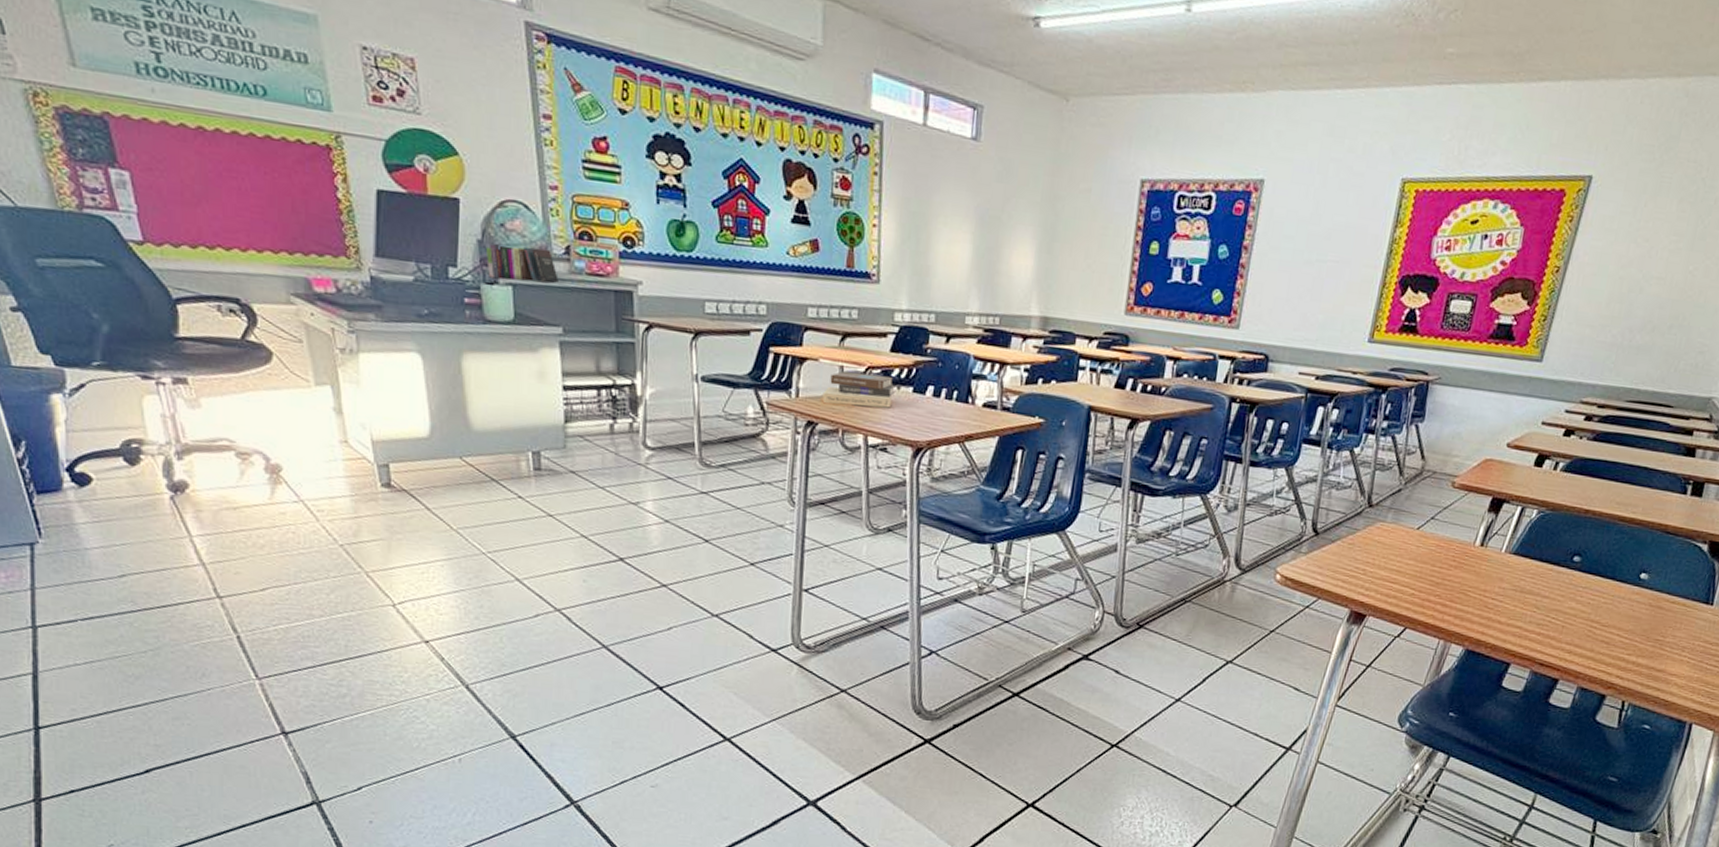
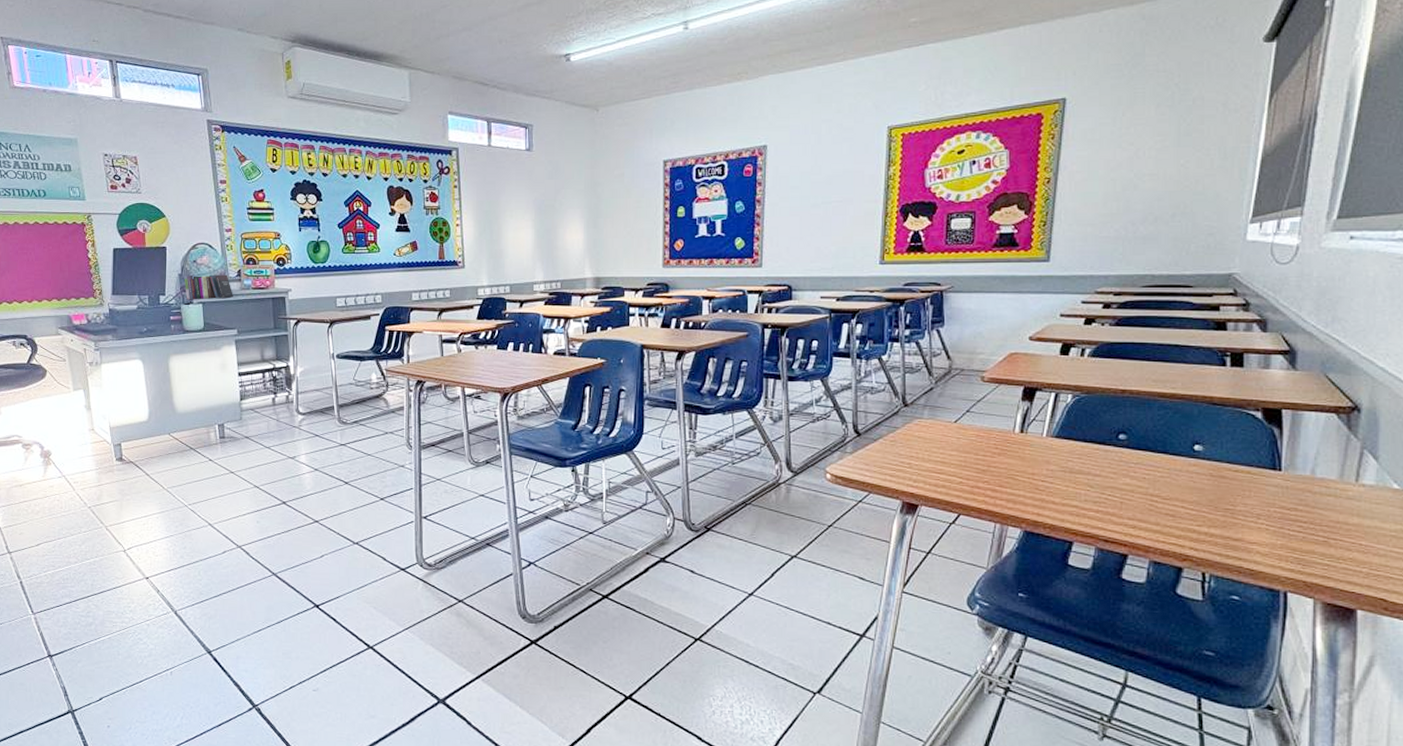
books: present [822,371,895,408] -> none [427,339,483,366]

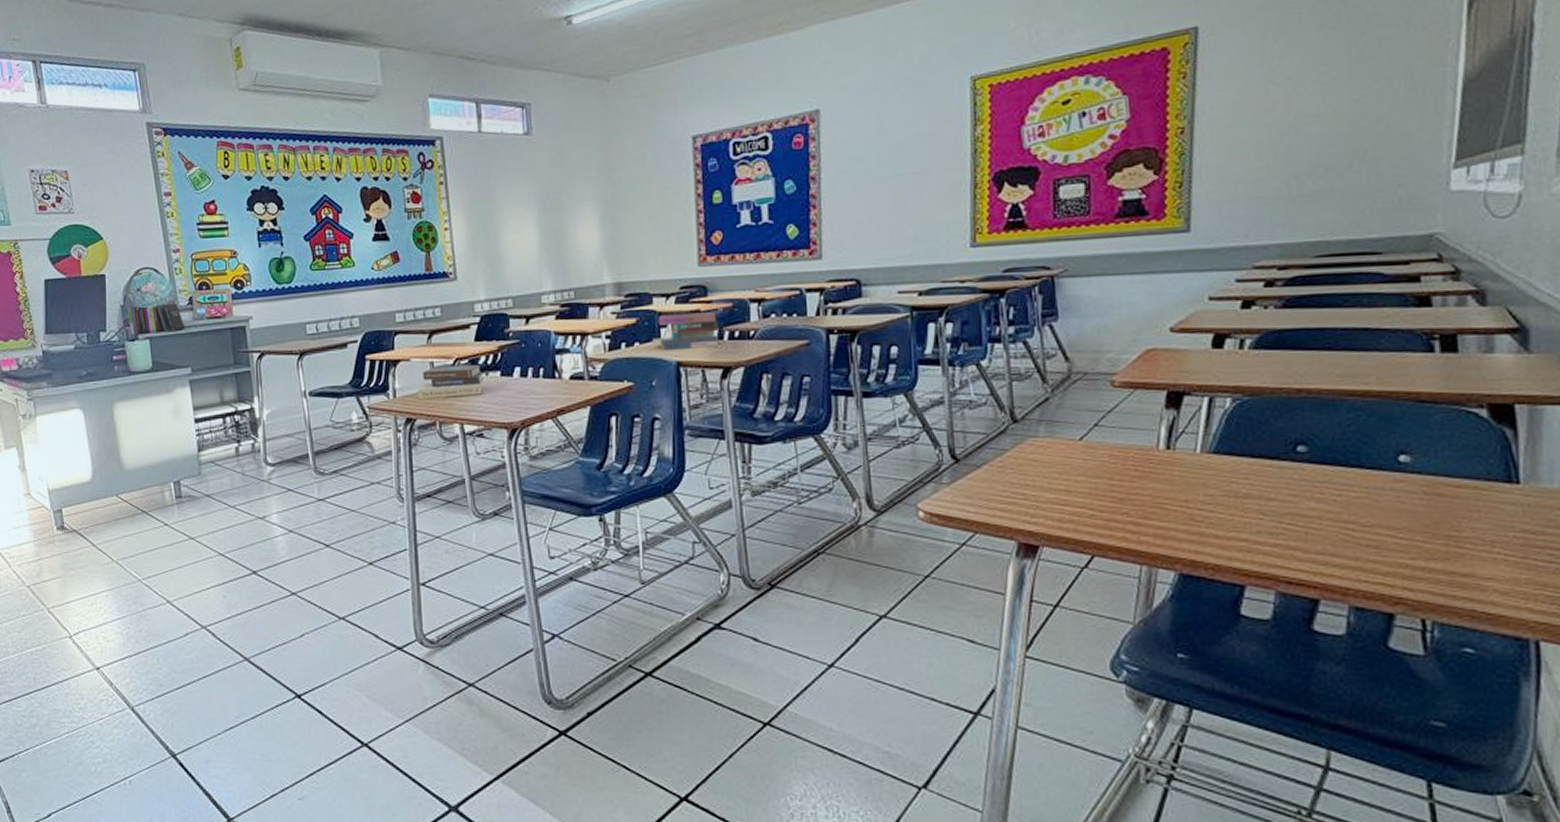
books: none [427,339,483,366] -> present [417,365,484,400]
books: none [623,305,678,334] -> present [653,312,720,350]

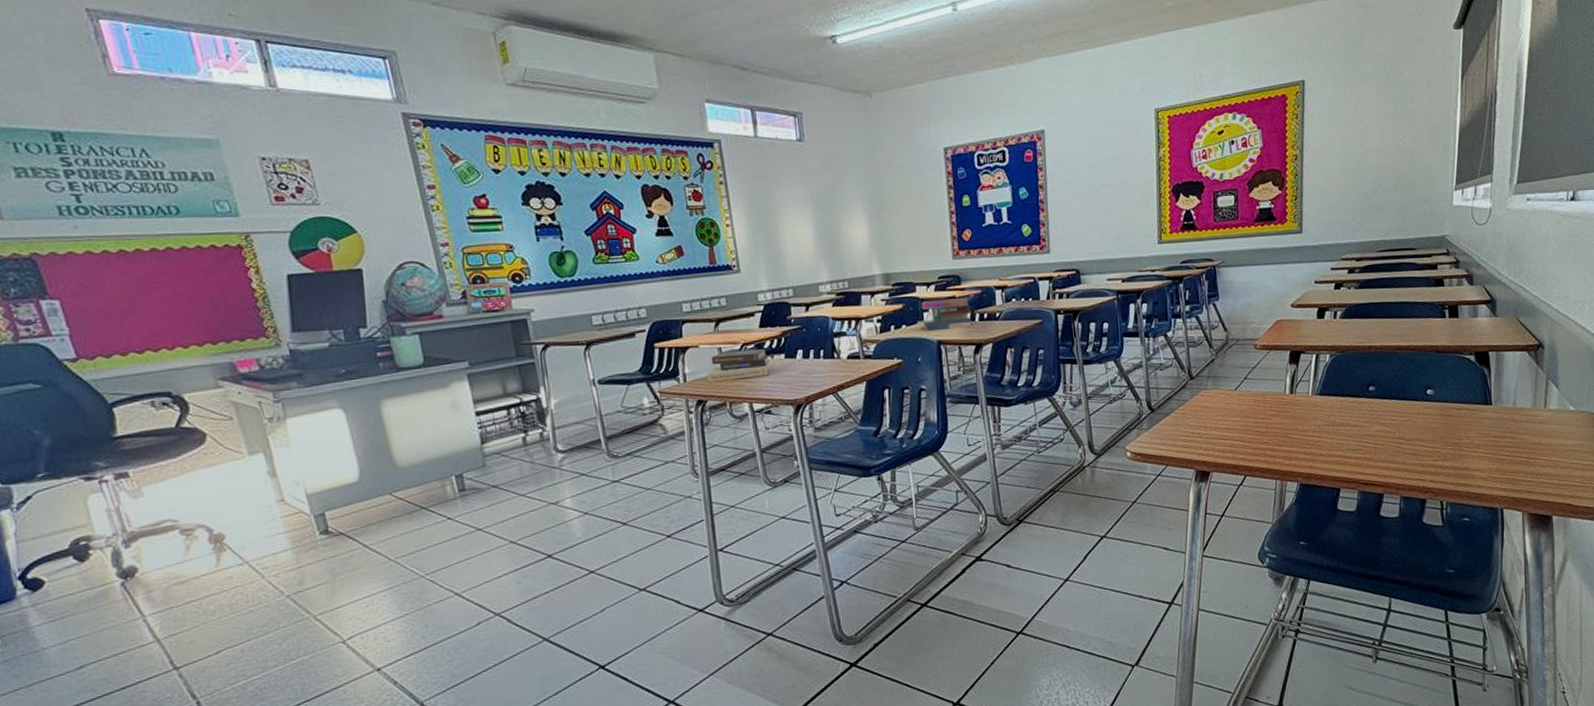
books: present [127,303,185,336] -> none [390,297,459,331]

